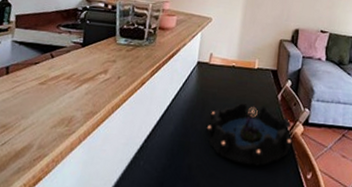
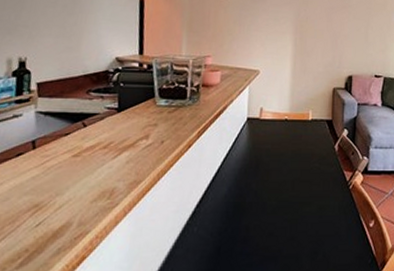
decorative bowl: present [206,102,292,166] -> none [262,156,352,220]

